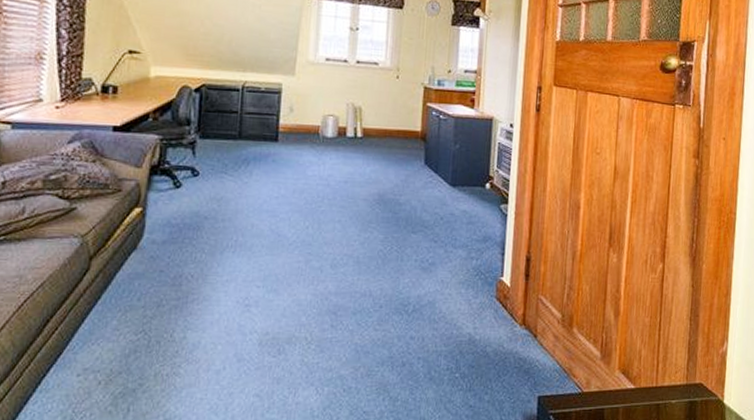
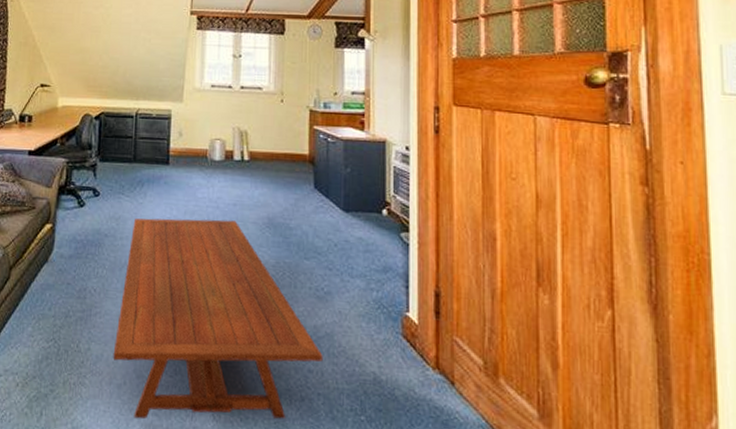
coffee table: none [211,197,425,402] -> present [113,218,323,420]

